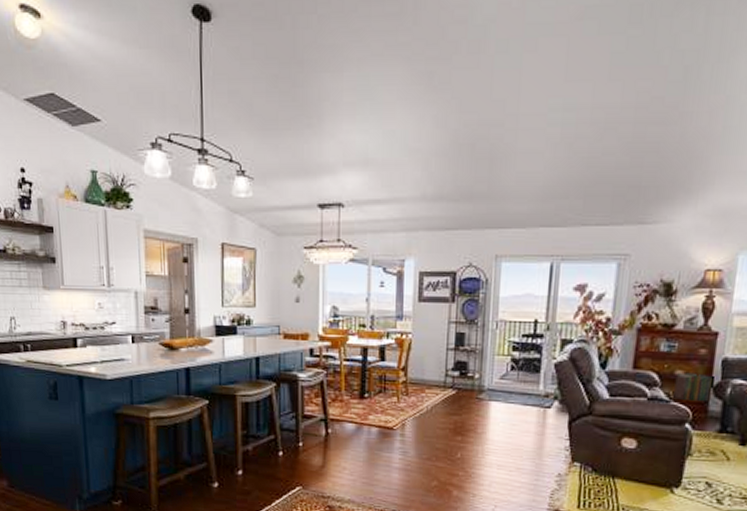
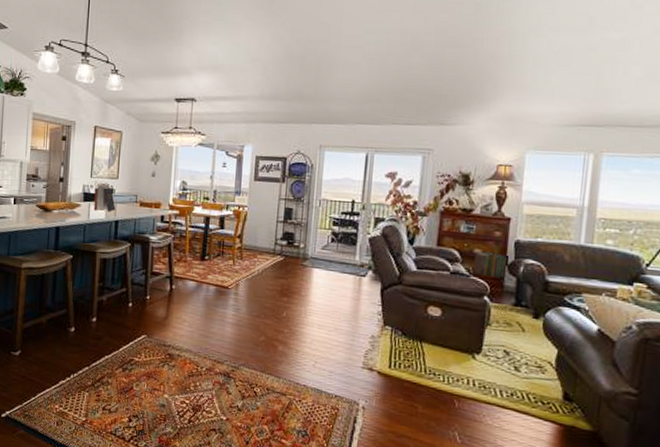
books: none [228,315,255,348] -> present [93,185,116,212]

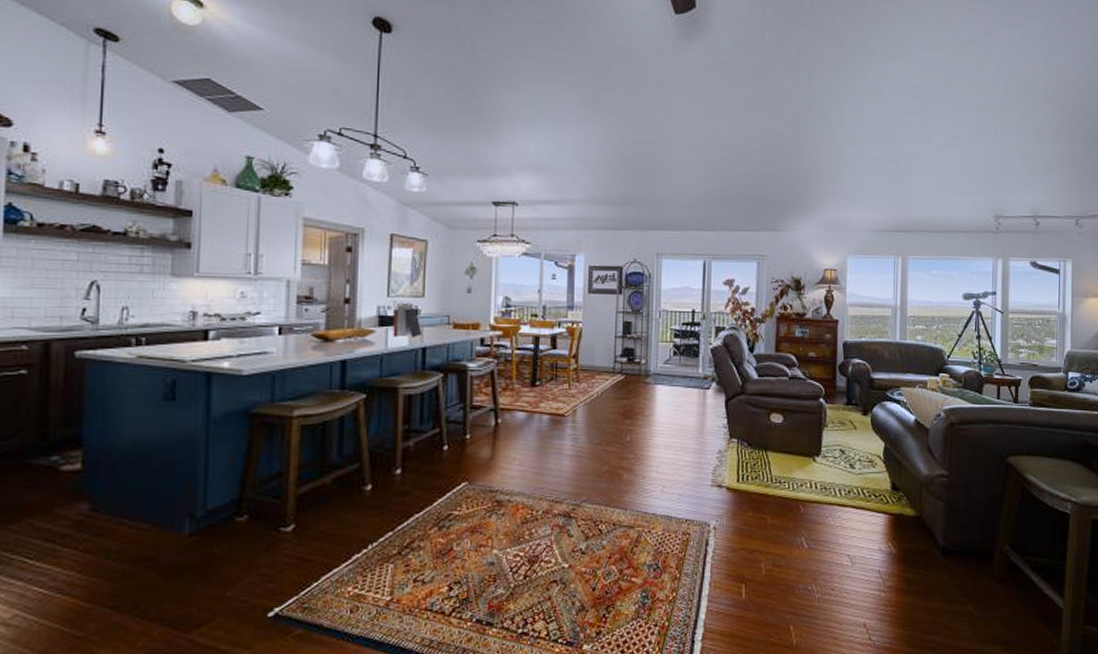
books: present [473,251,508,279] -> none [809,354,838,379]

